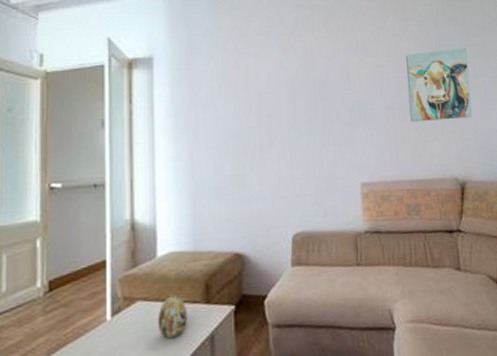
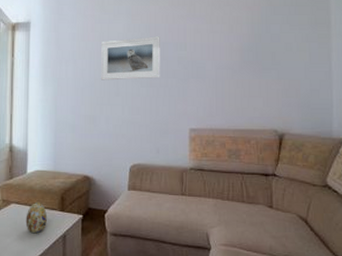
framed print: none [248,73,322,129] -> present [101,36,160,80]
wall art: present [406,47,472,122] -> none [237,15,296,80]

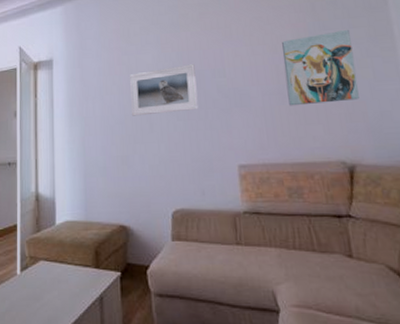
decorative egg: present [25,201,47,234] -> none [56,257,80,296]
wall art: none [237,15,296,80] -> present [282,29,359,106]

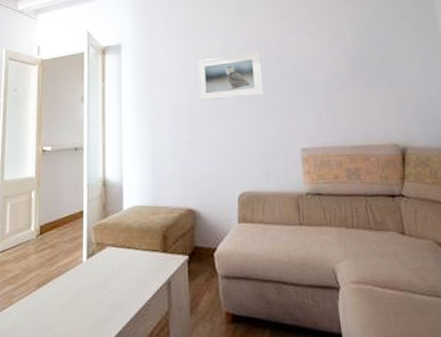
wall art: present [282,29,359,106] -> none [340,21,410,92]

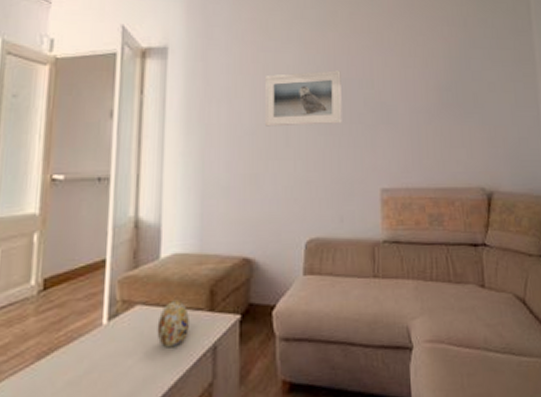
decorative egg: none [123,242,148,282] -> present [157,299,189,348]

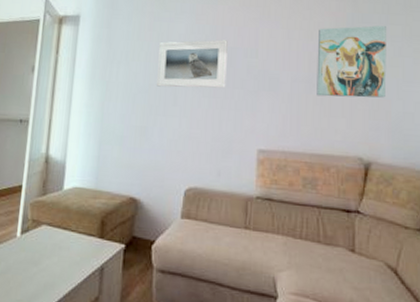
decorative egg: present [157,299,189,348] -> none [57,224,83,264]
wall art: none [433,50,501,127] -> present [317,25,387,98]

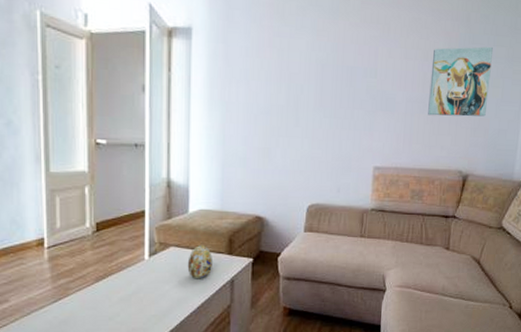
decorative egg: none [57,224,83,264] -> present [187,244,212,279]
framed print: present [157,40,228,88] -> none [278,58,349,109]

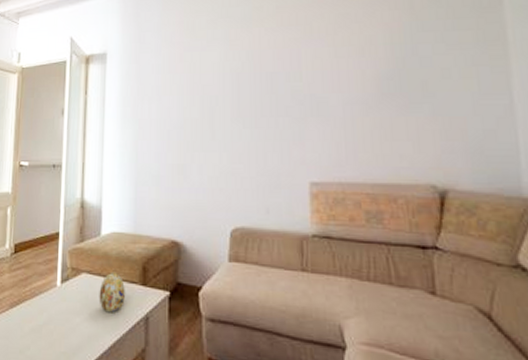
wall art: present [428,46,493,117] -> none [371,31,459,118]

